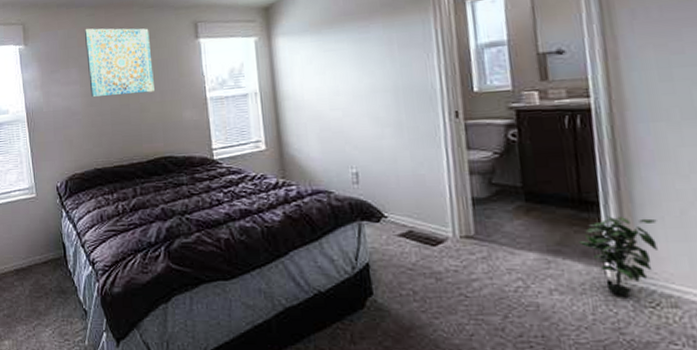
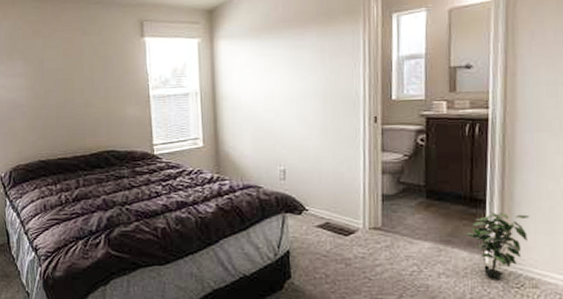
wall art: present [84,28,155,97] -> none [29,21,99,91]

